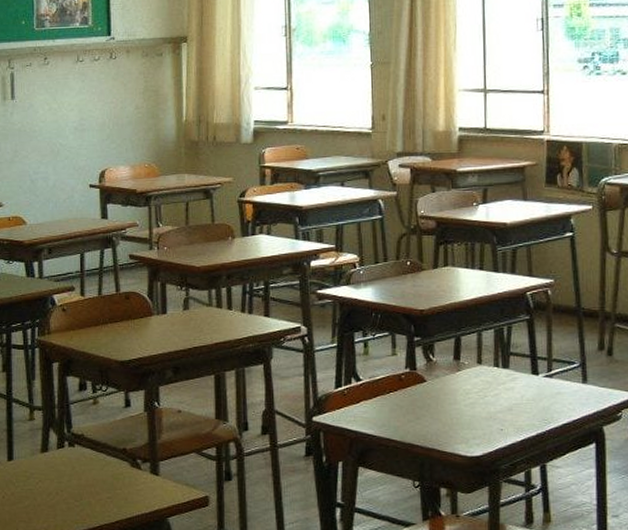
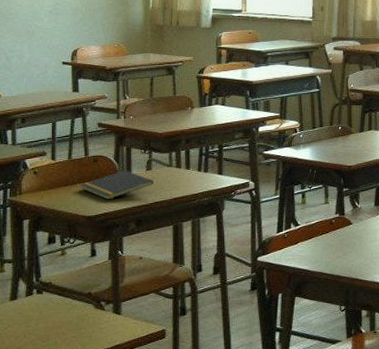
notepad: none [112,309,192,343] -> present [81,170,154,200]

